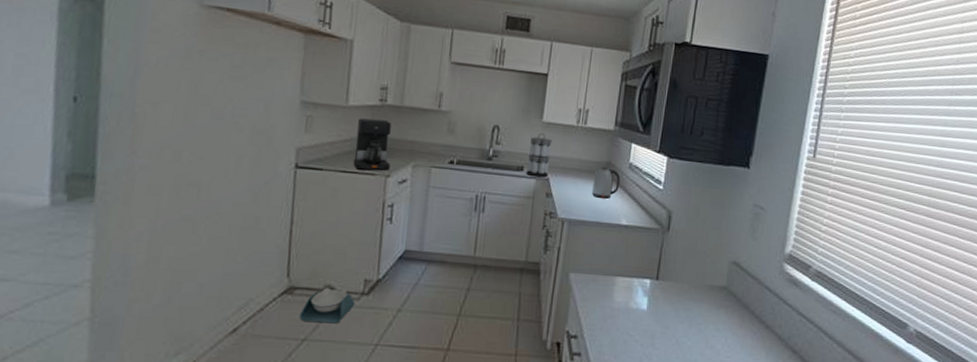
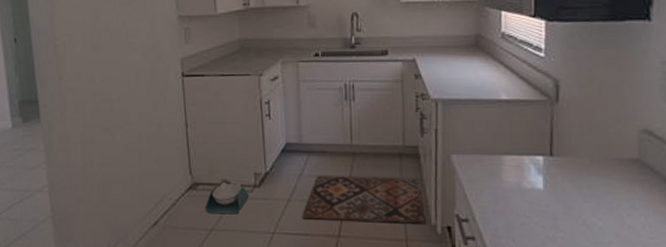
coffee maker: present [353,118,392,171] -> none [228,22,262,72]
doormat: none [410,286,539,340] -> present [302,176,427,224]
spice rack: present [526,132,552,178] -> none [390,13,415,60]
kettle: present [592,166,621,199] -> none [463,40,494,74]

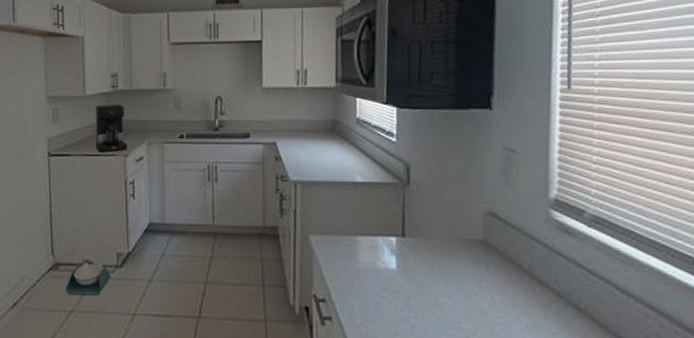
coffee maker: none [228,22,262,72] -> present [95,103,128,152]
doormat: present [302,176,427,224] -> none [163,256,286,305]

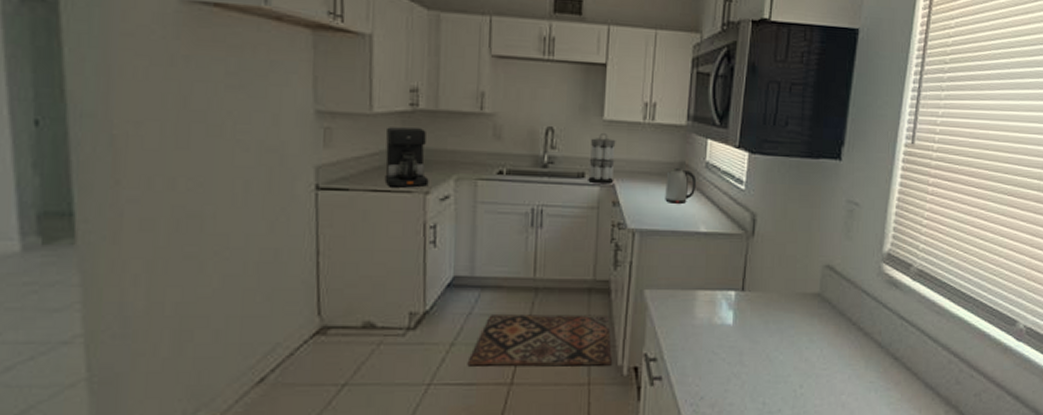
pet bowl: present [65,263,111,296] -> none [336,325,401,365]
doormat: none [163,256,286,305] -> present [467,314,613,367]
spice rack: none [252,98,275,143] -> present [588,132,616,185]
kettle: none [321,124,350,157] -> present [665,167,697,204]

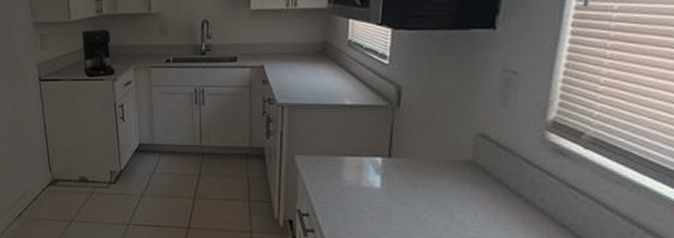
doormat: present [467,314,613,367] -> none [154,174,270,218]
spice rack: present [588,132,616,185] -> none [240,21,263,66]
kettle: present [665,167,697,204] -> none [310,47,340,80]

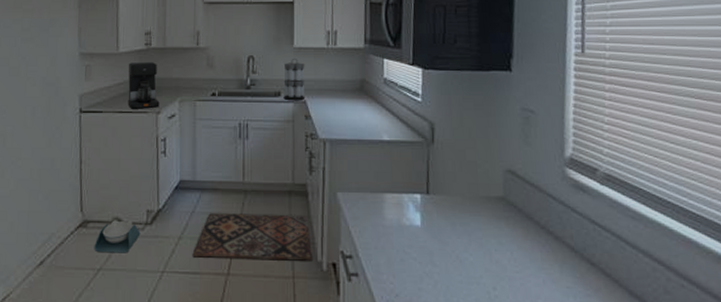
pet bowl: none [64,179,106,208] -> present [94,220,141,253]
doormat: none [154,174,270,218] -> present [192,213,314,261]
spice rack: none [240,21,263,66] -> present [283,57,305,101]

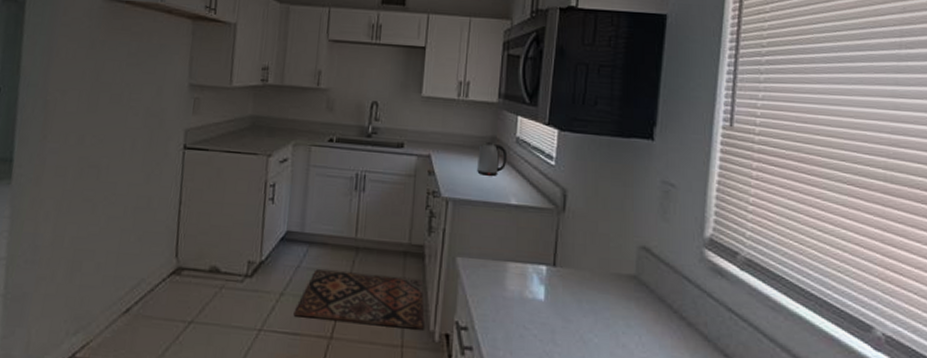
pet bowl: present [94,220,141,253] -> none [186,269,239,307]
coffee maker: present [128,61,160,109] -> none [237,98,273,150]
spice rack: present [283,57,305,101] -> none [407,107,433,155]
kettle: none [349,84,377,116] -> present [477,141,508,176]

